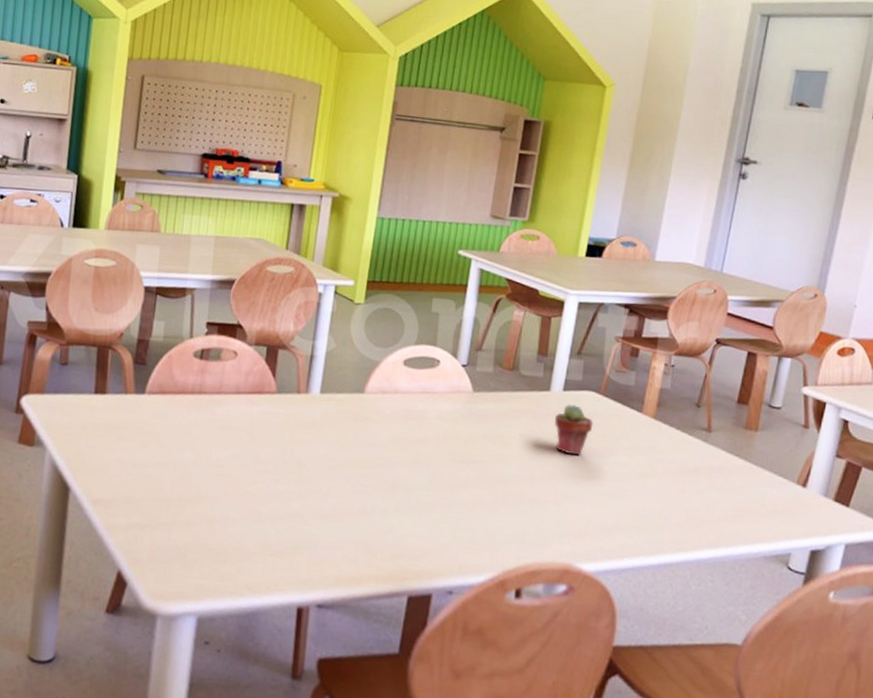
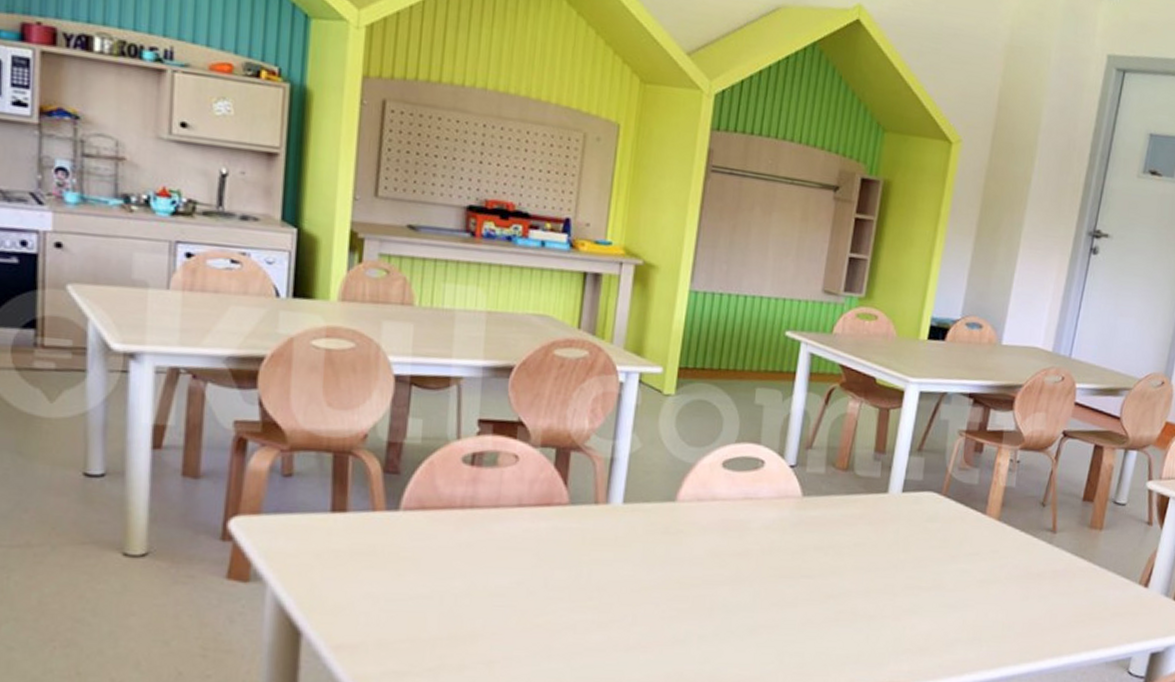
potted succulent: present [555,404,594,456] -> none [893,507,934,564]

